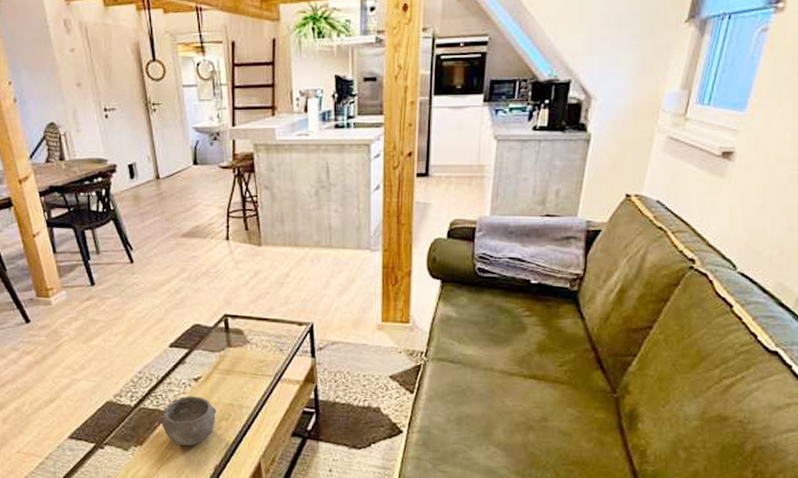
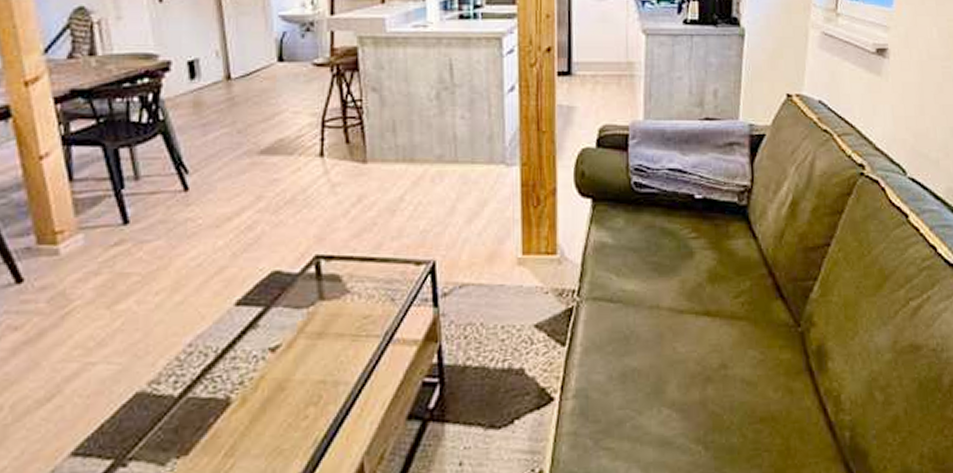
bowl: present [159,396,217,446] -> none [216,374,302,450]

